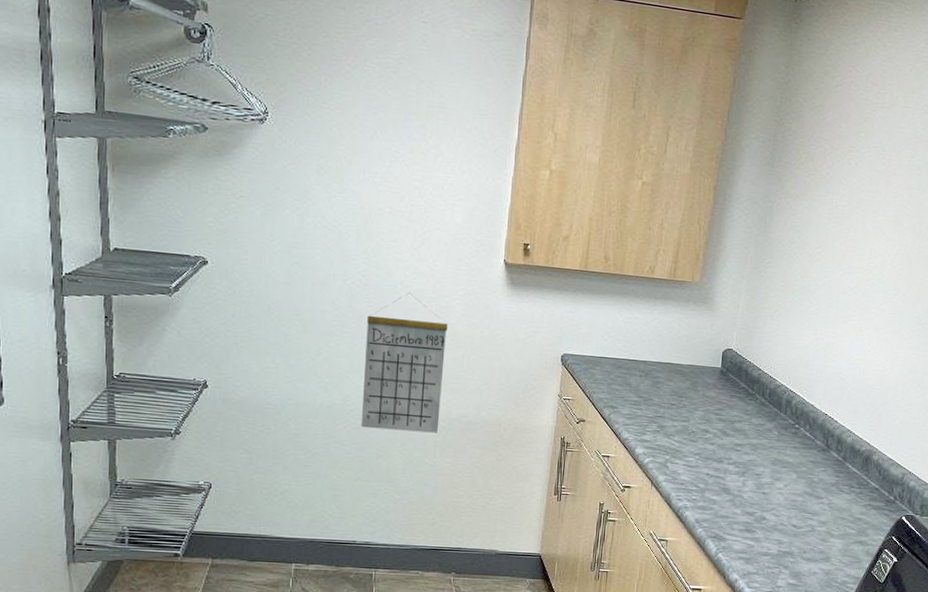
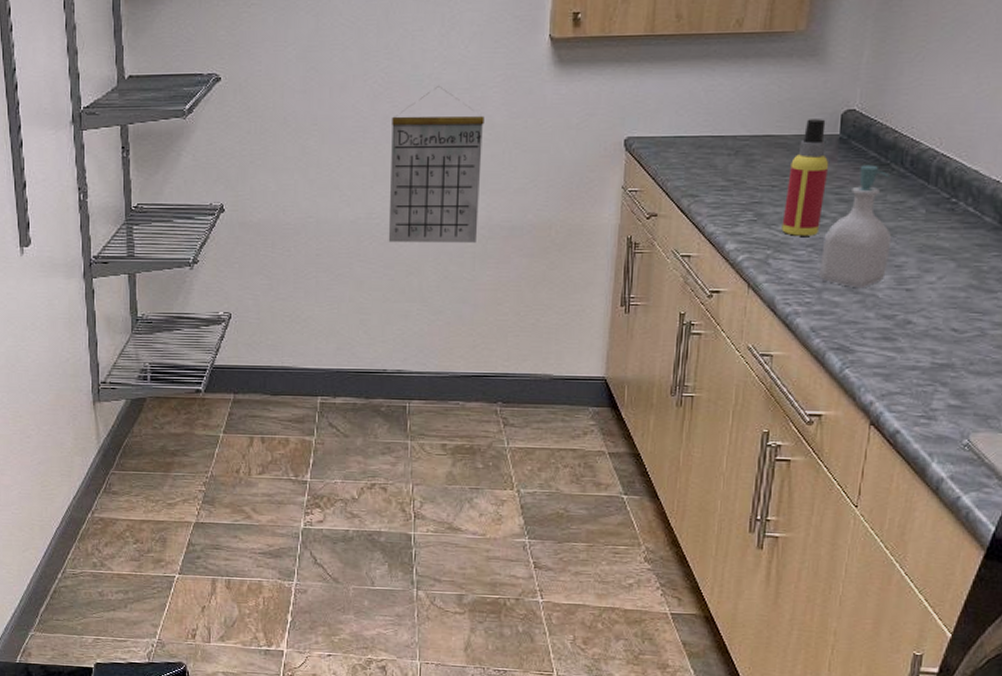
spray bottle: none [677,353,713,447] -> present [781,119,829,236]
soap bottle: none [703,393,755,490] -> present [819,164,892,289]

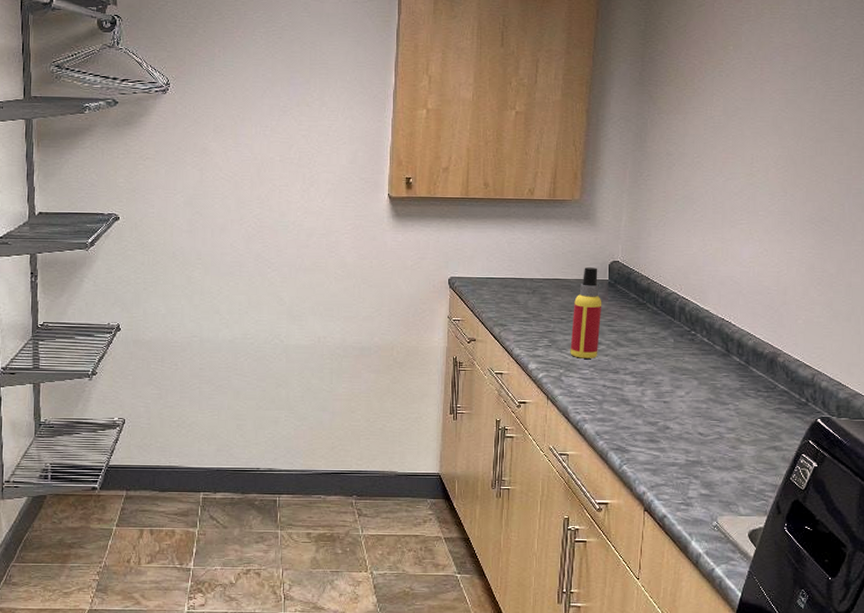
calendar: present [388,86,485,243] -> none [260,231,338,360]
soap bottle: present [819,164,892,289] -> none [600,304,651,401]

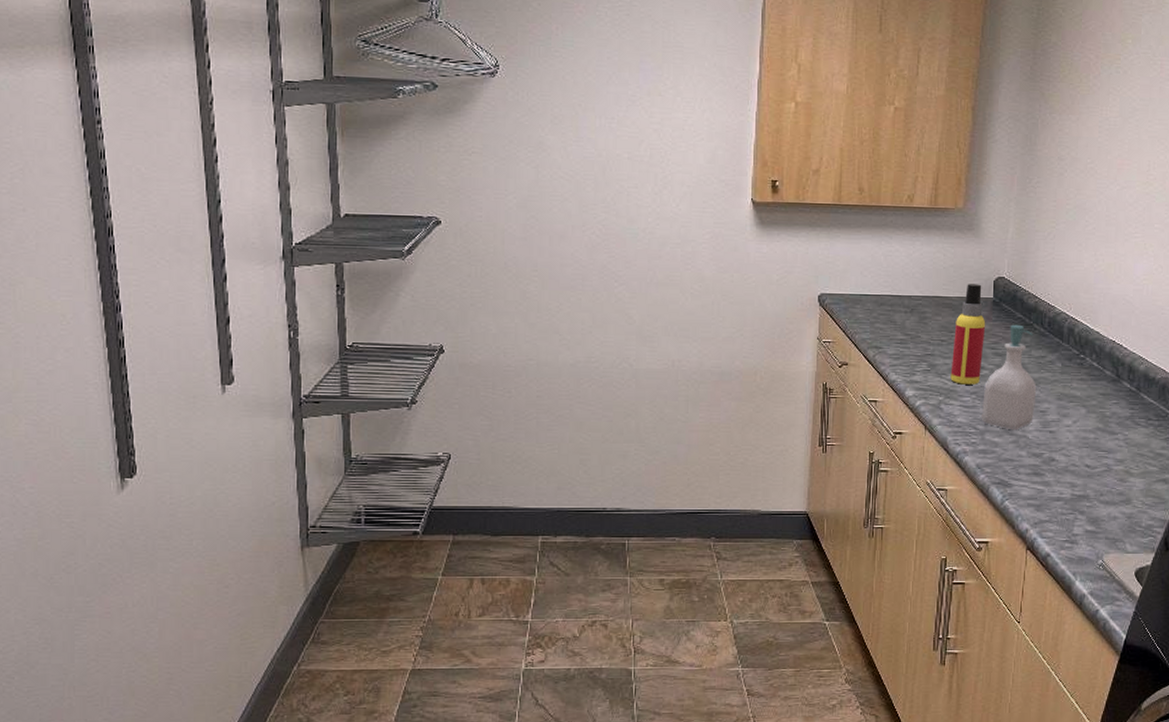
soap bottle: none [600,304,651,401] -> present [982,324,1037,431]

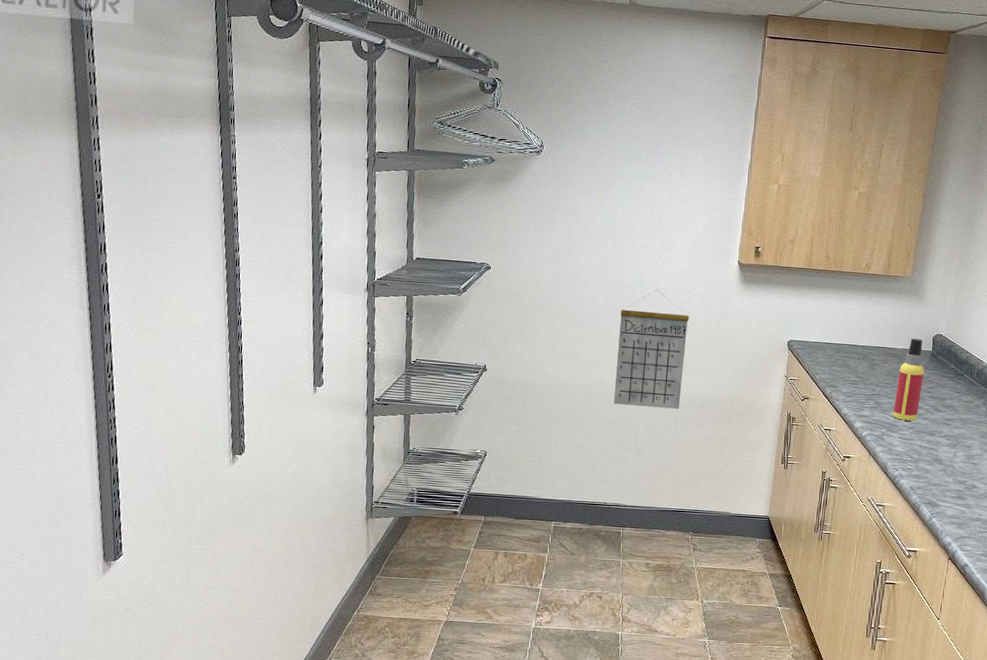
calendar: none [607,240,695,387] -> present [613,290,689,409]
soap bottle: present [982,324,1037,431] -> none [917,373,964,461]

